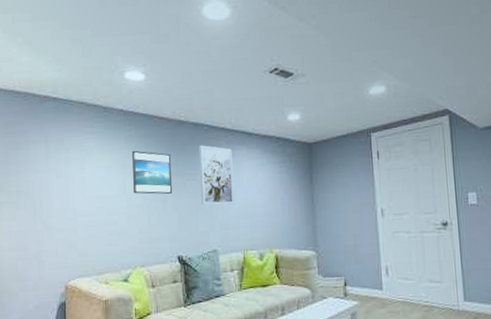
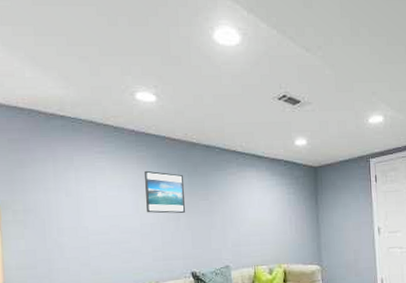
wall art: present [199,145,235,205] -> none [211,167,246,224]

